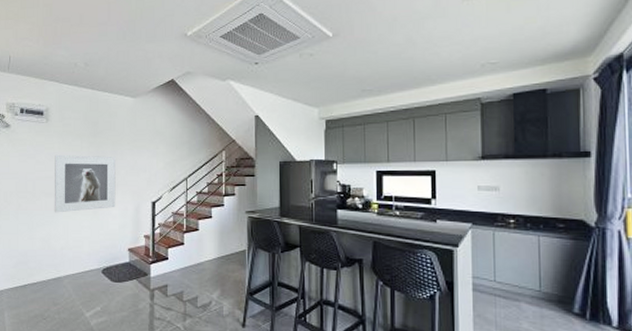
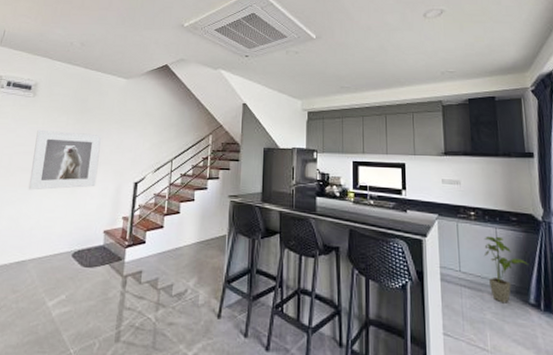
house plant: none [523,244,576,313] -> present [483,236,529,304]

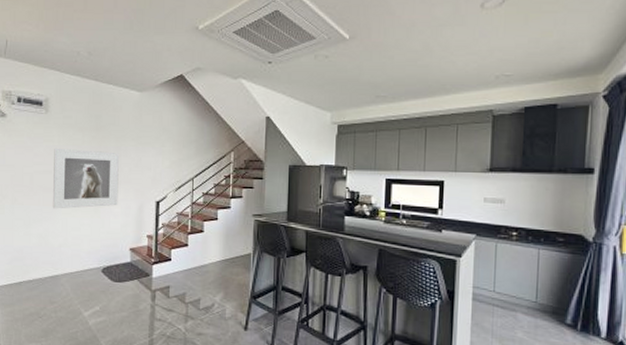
house plant: present [483,236,529,304] -> none [521,256,571,323]

